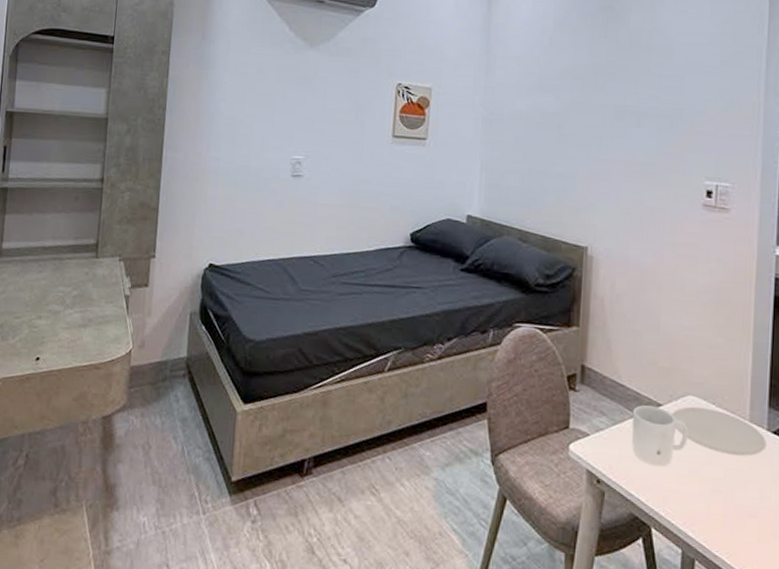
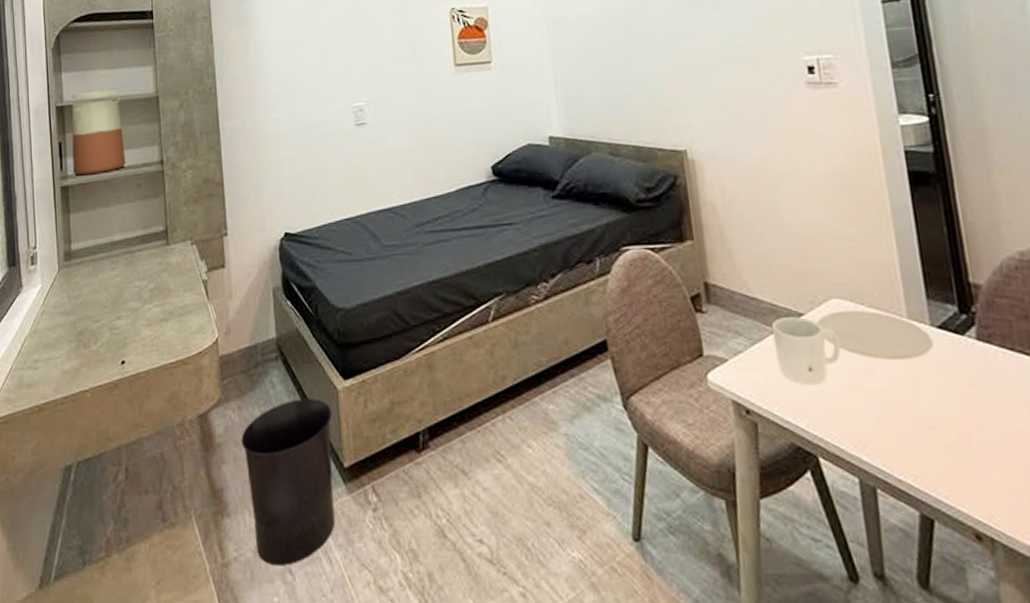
vase: none [14,102,70,182] -> present [71,89,126,176]
waste bin: none [139,414,228,560] -> present [241,398,335,565]

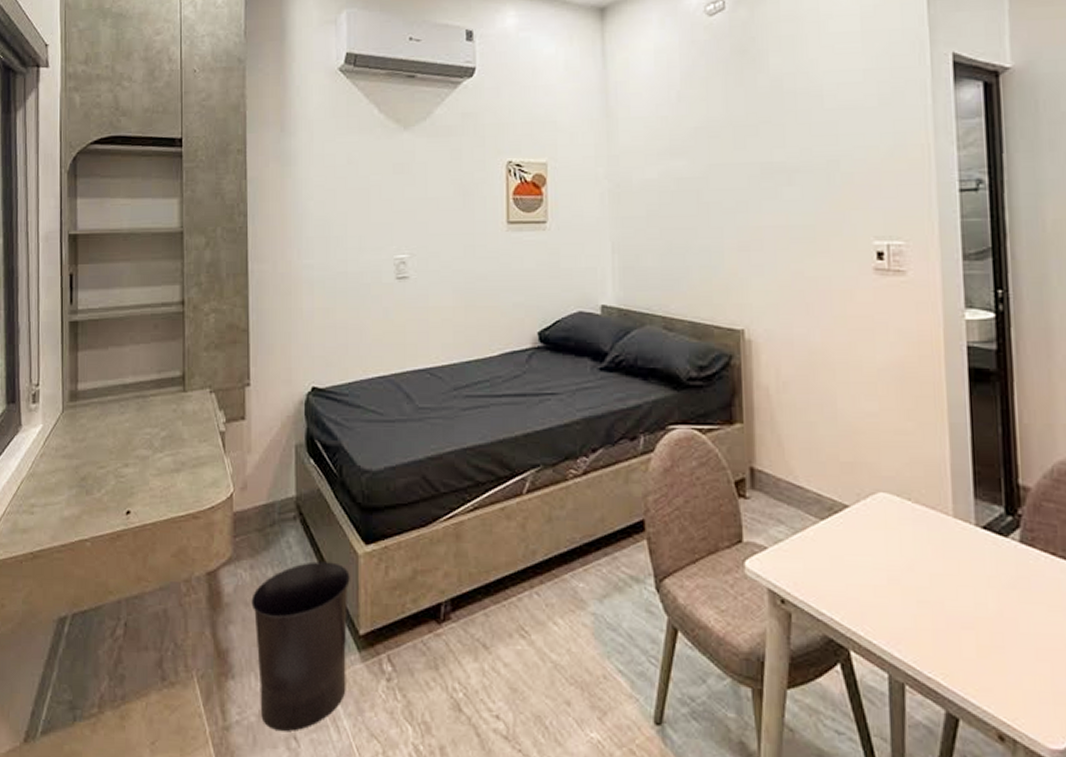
vase: present [71,89,126,176] -> none [84,220,143,311]
mug: present [771,317,842,386] -> none [815,508,883,579]
plate: present [816,310,933,361] -> none [861,505,976,559]

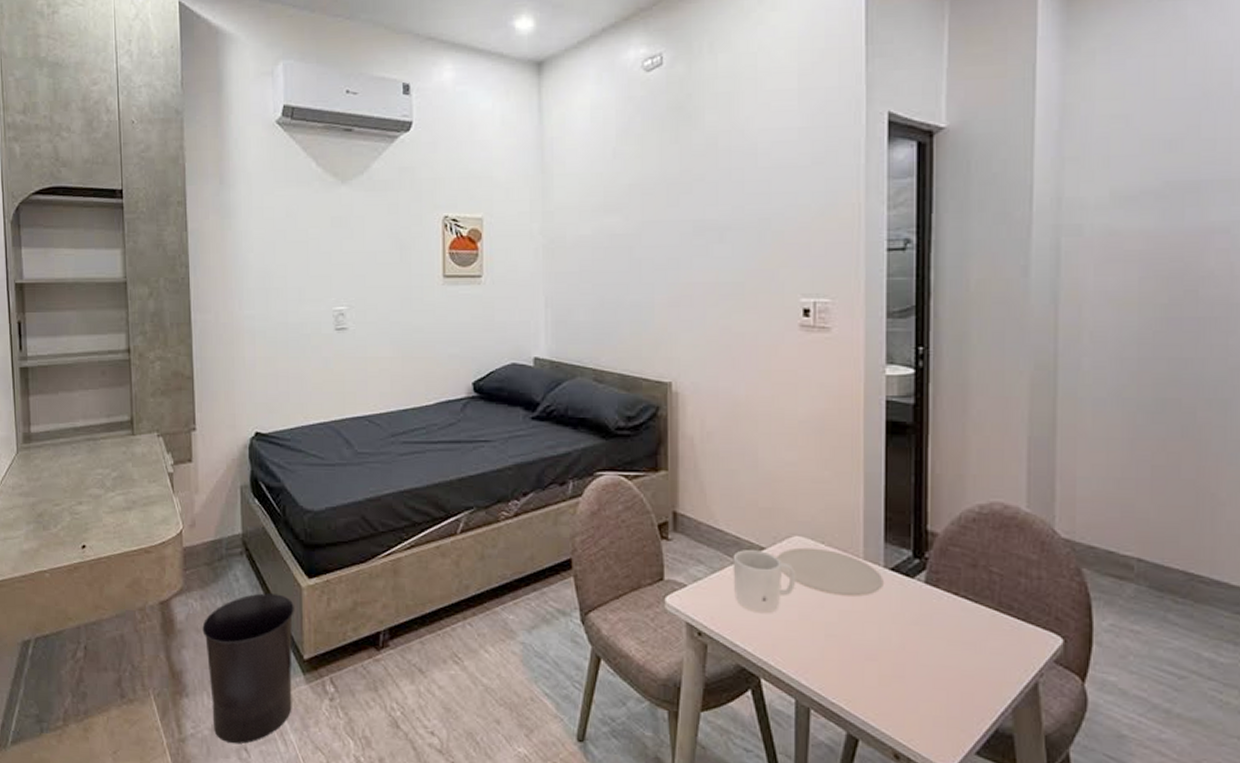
mug: none [815,508,883,579] -> present [733,550,796,614]
plate: none [861,505,976,559] -> present [777,547,883,598]

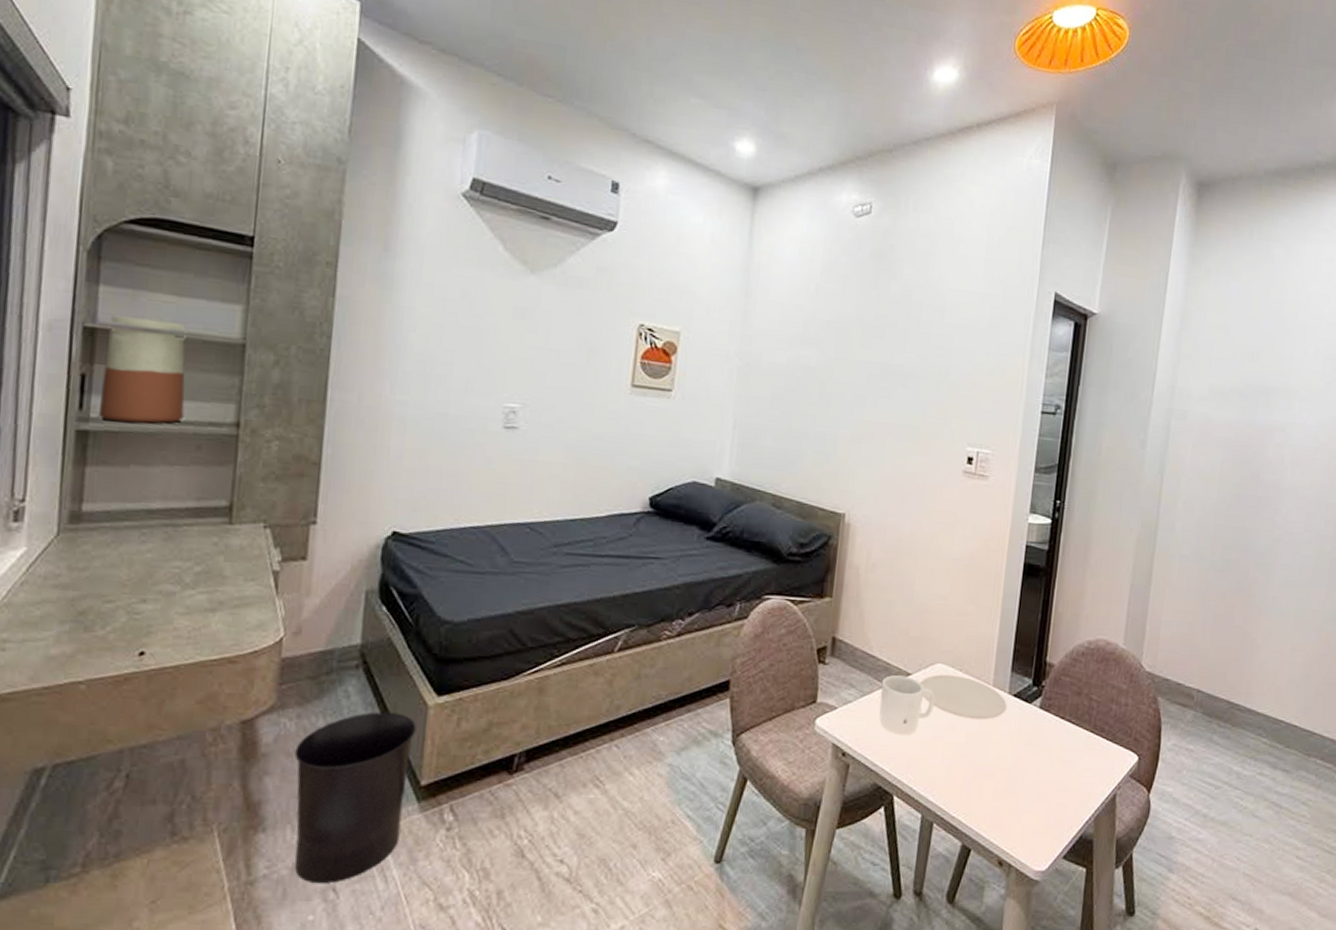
vase: none [32,270,90,358] -> present [99,315,186,424]

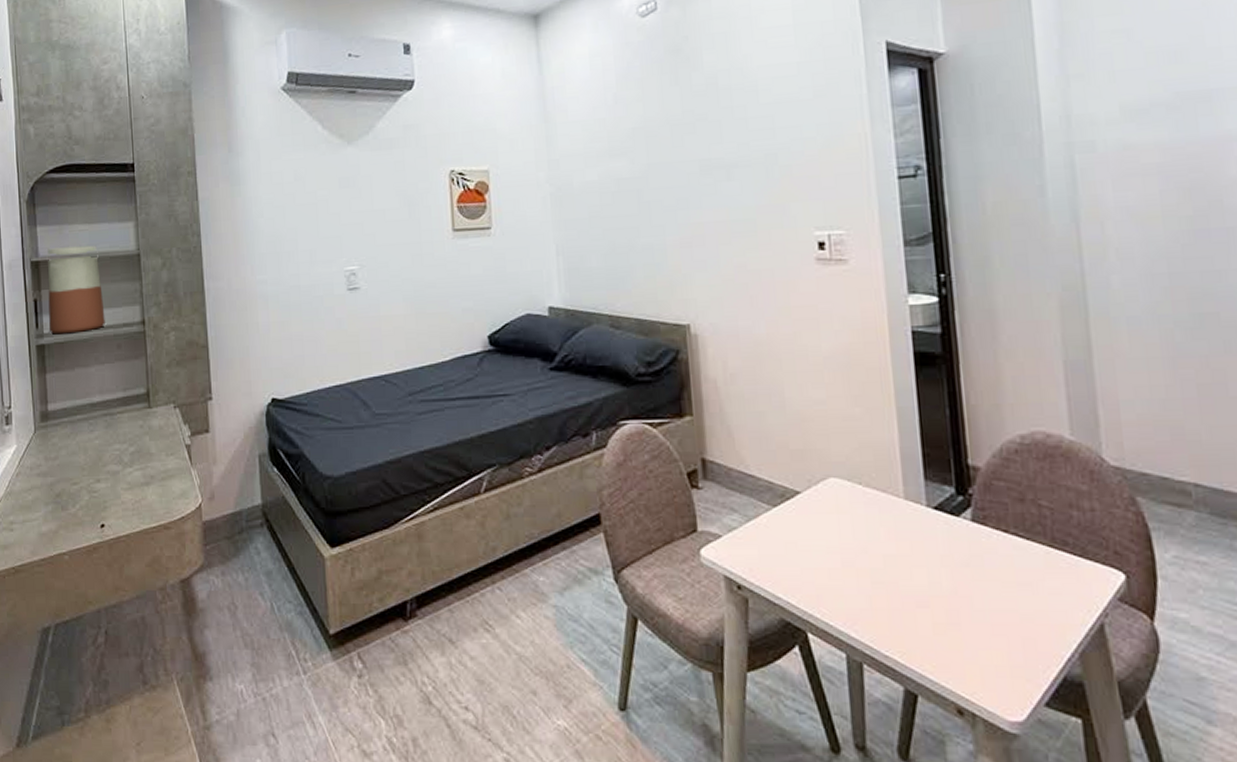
waste bin: present [294,712,416,883] -> none [224,566,320,728]
mug: present [879,675,935,736] -> none [767,495,836,563]
plate: present [920,674,1007,721] -> none [813,489,928,541]

